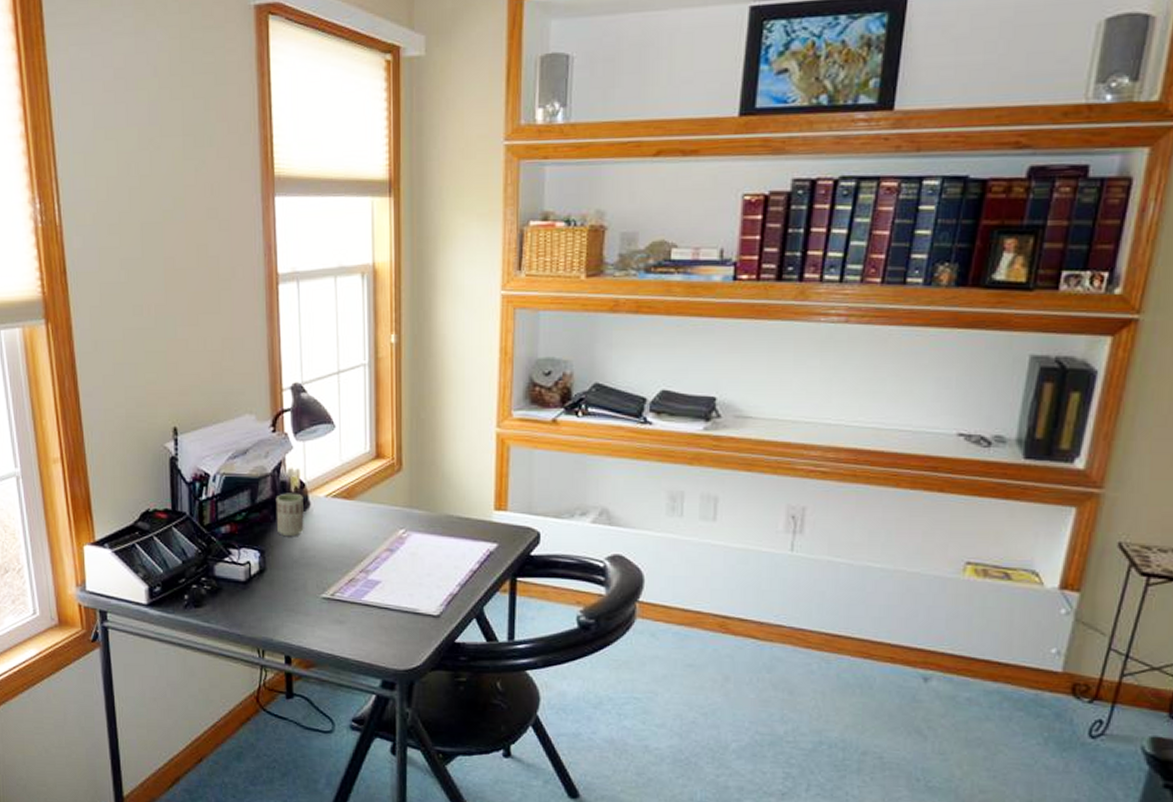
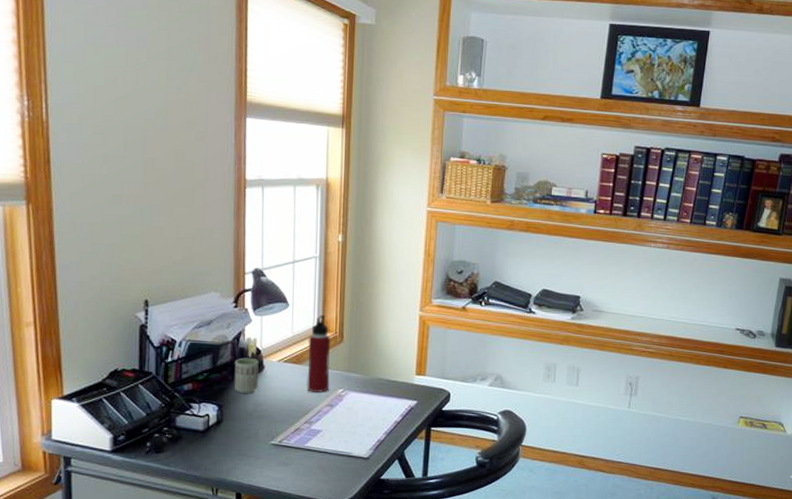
water bottle: none [360,436,388,534] -> present [307,314,331,392]

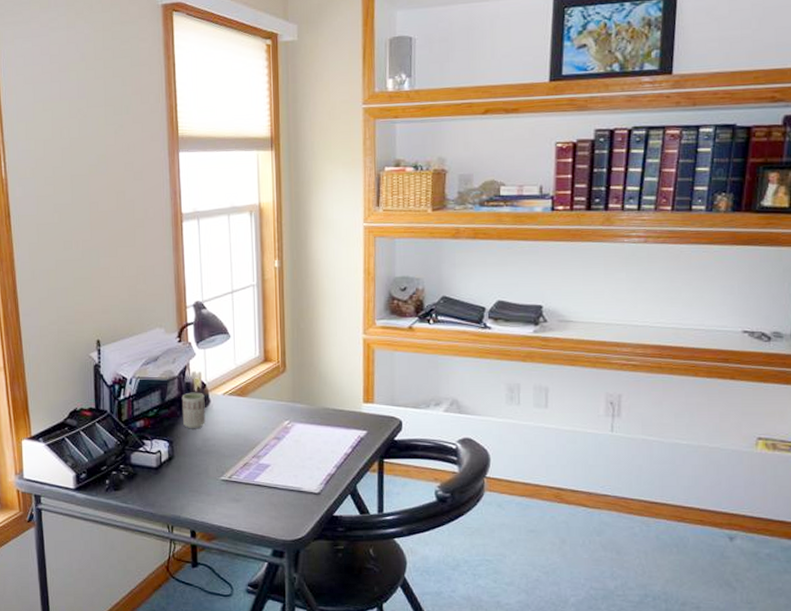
water bottle: present [307,314,331,392] -> none [251,343,275,425]

